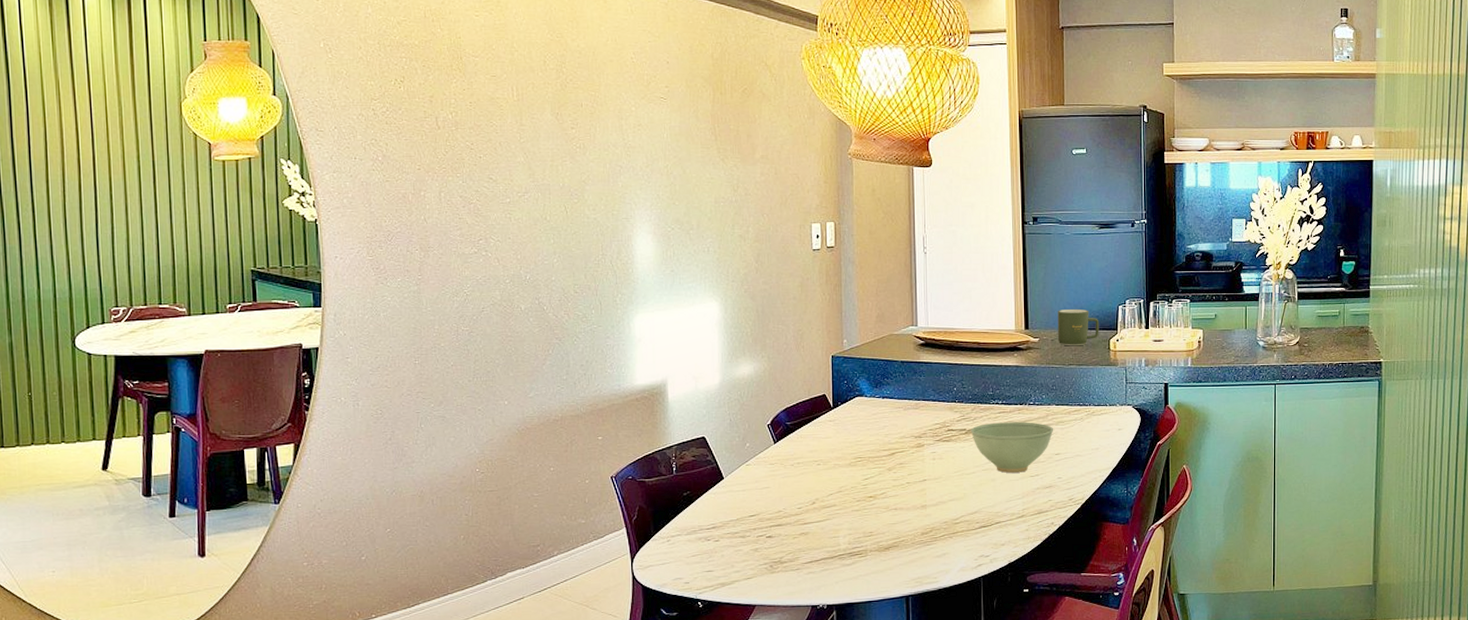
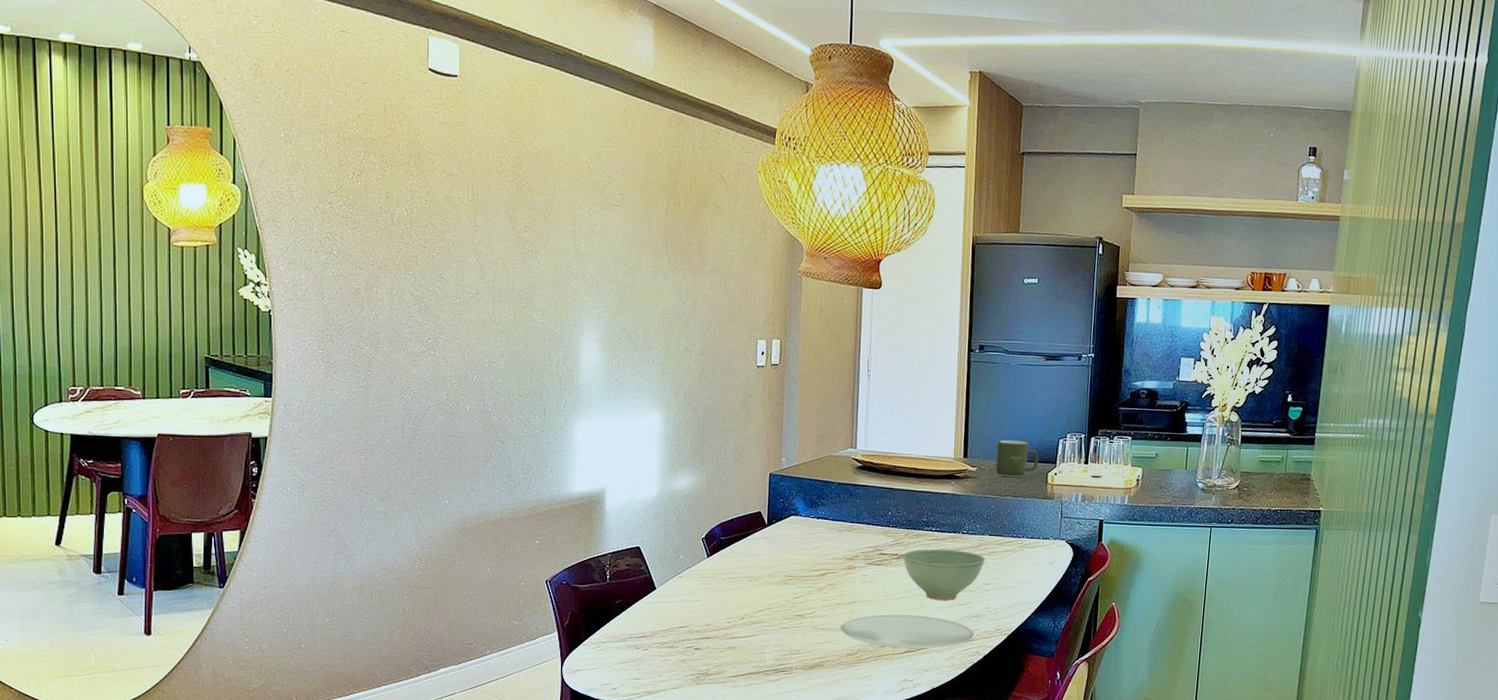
plate: none [913,489,1049,525] -> present [840,614,975,649]

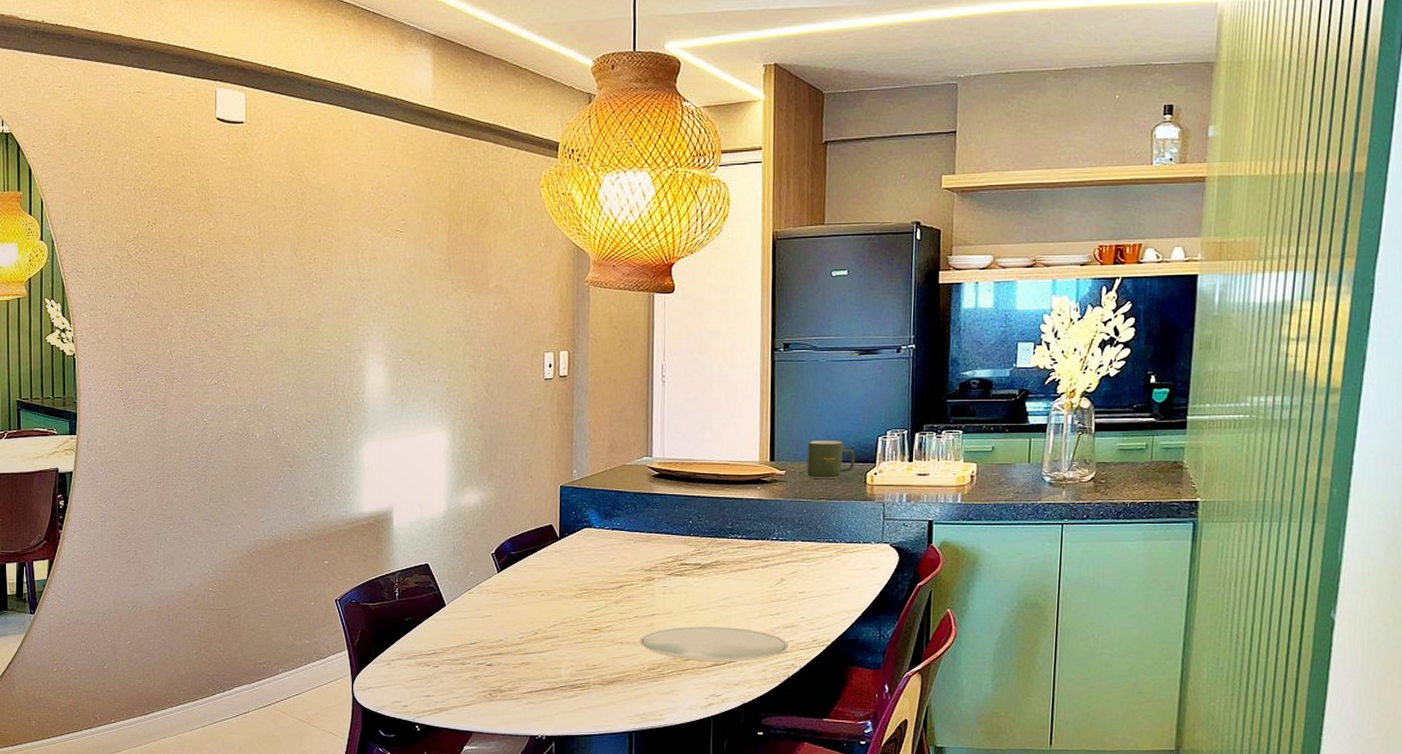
bowl: present [902,549,986,600] -> none [705,557,799,610]

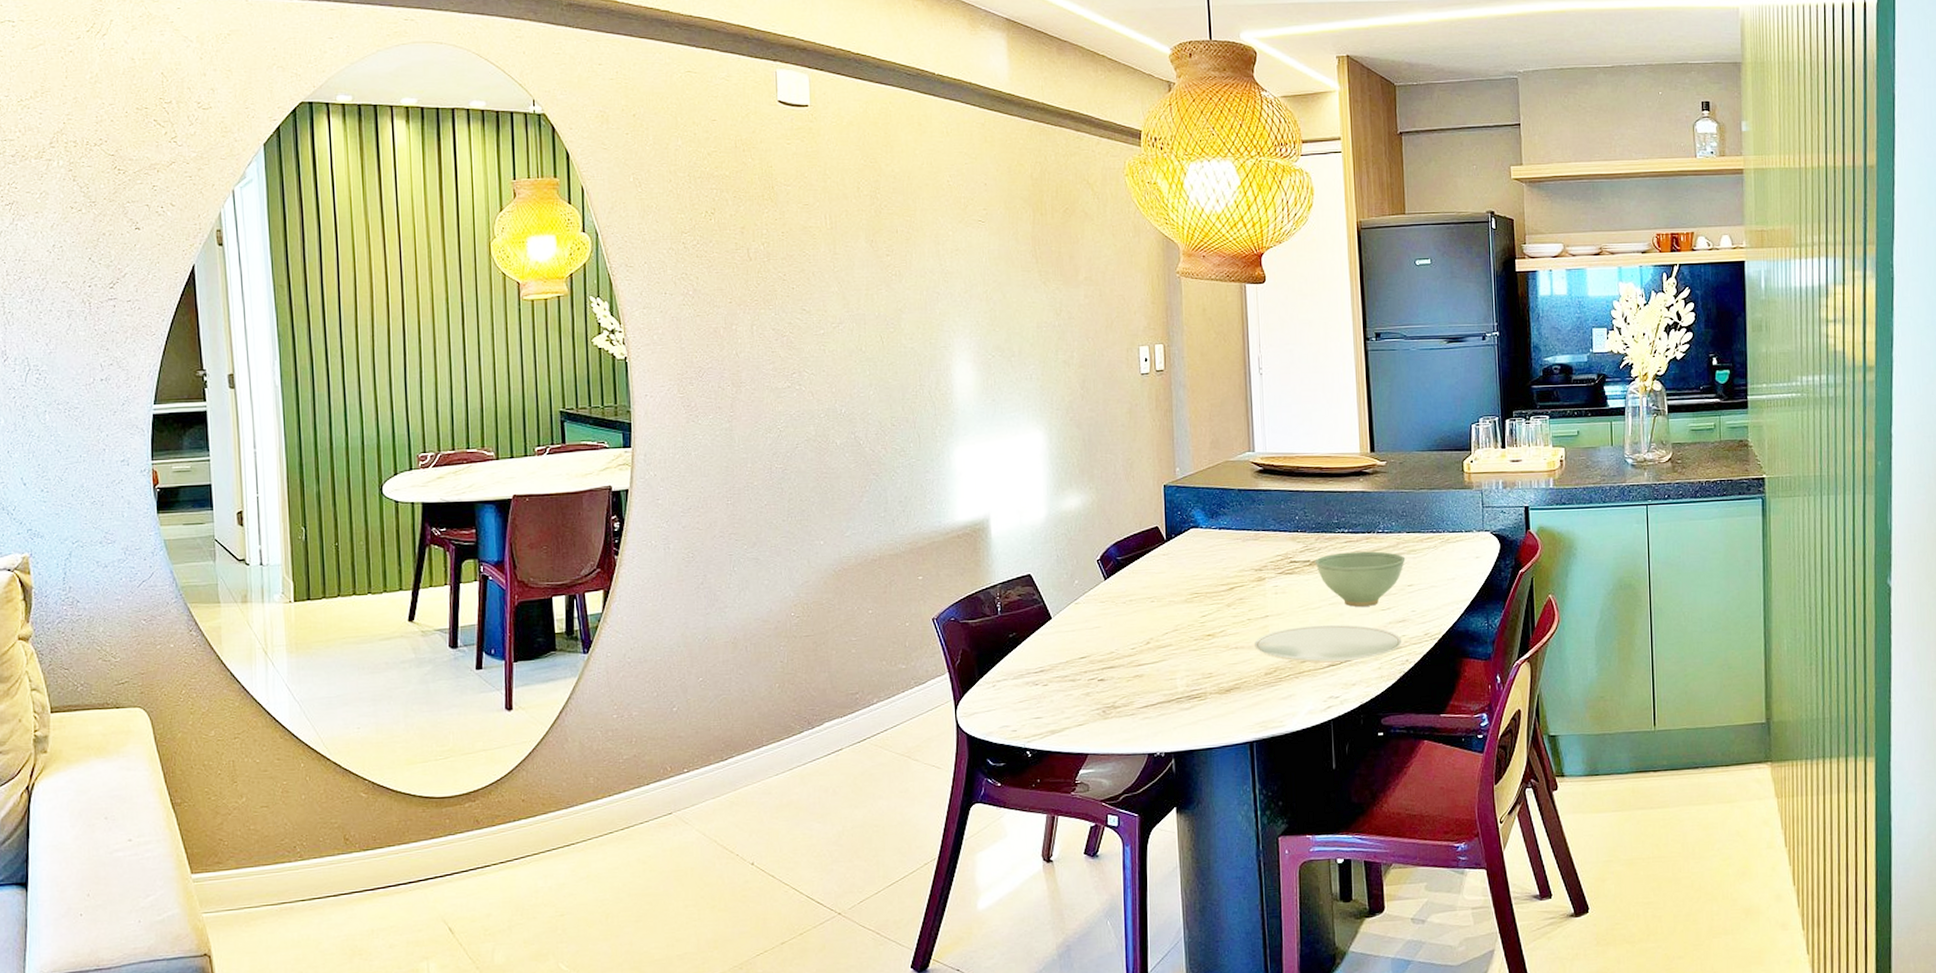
bowl: none [705,557,799,610] -> present [1315,551,1406,607]
mug: present [806,439,855,480] -> none [1405,428,1452,469]

